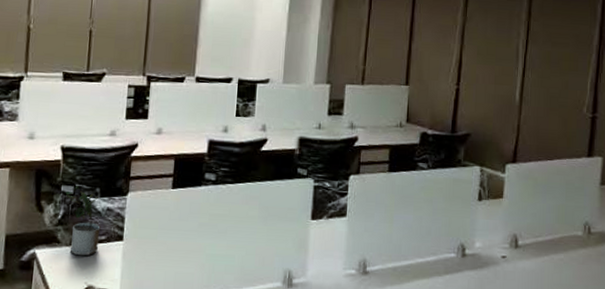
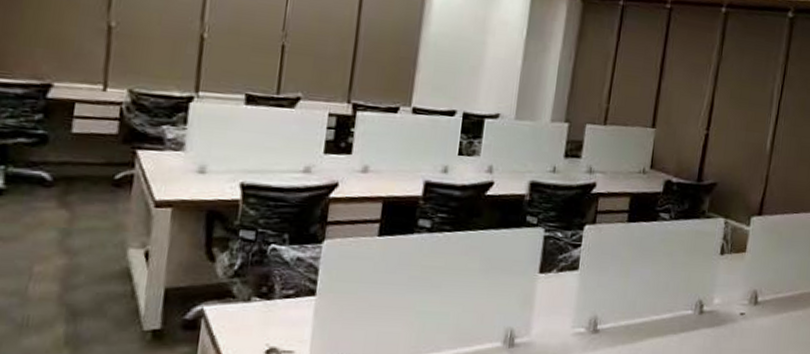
potted plant: present [66,186,101,256] -> none [245,231,288,314]

